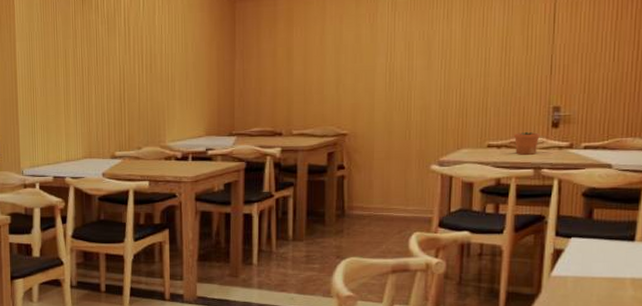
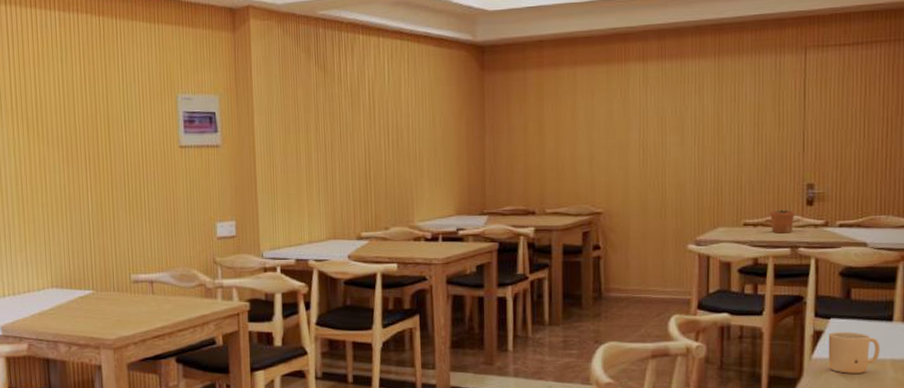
mug: none [567,251,621,291] -> present [828,332,880,374]

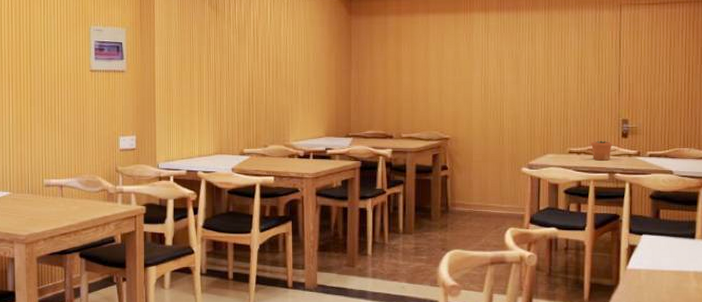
mug: present [828,332,880,374] -> none [641,247,685,283]

